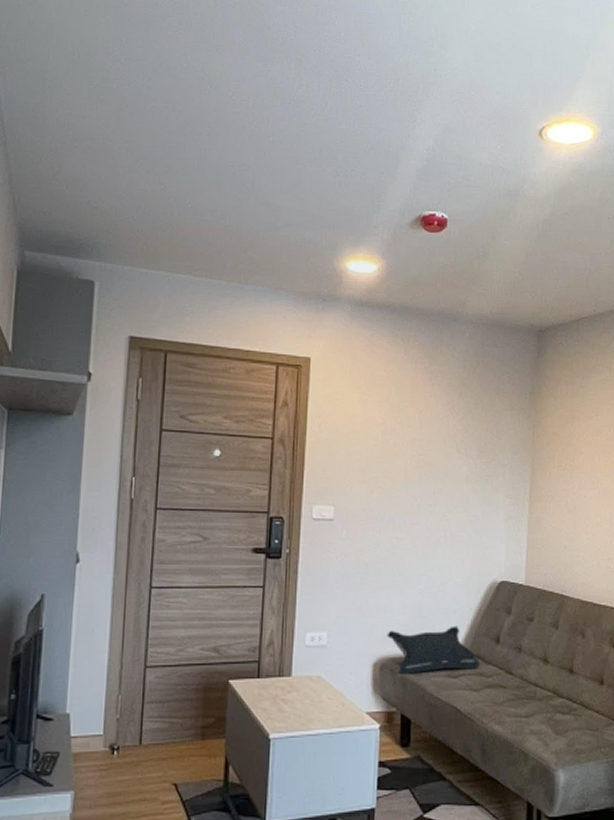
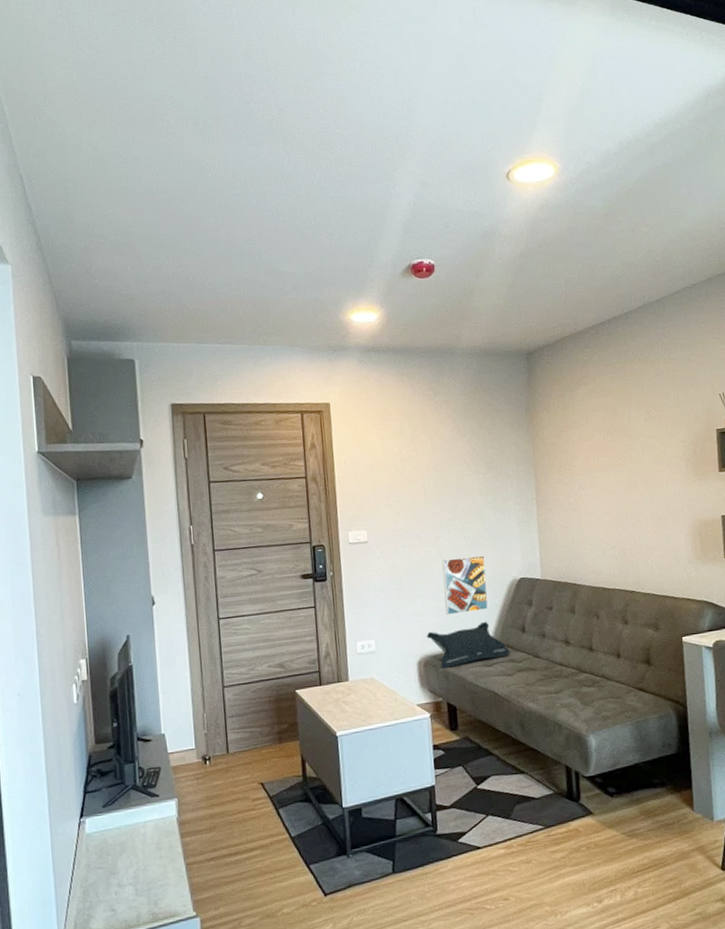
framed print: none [412,550,464,614] -> present [441,555,489,615]

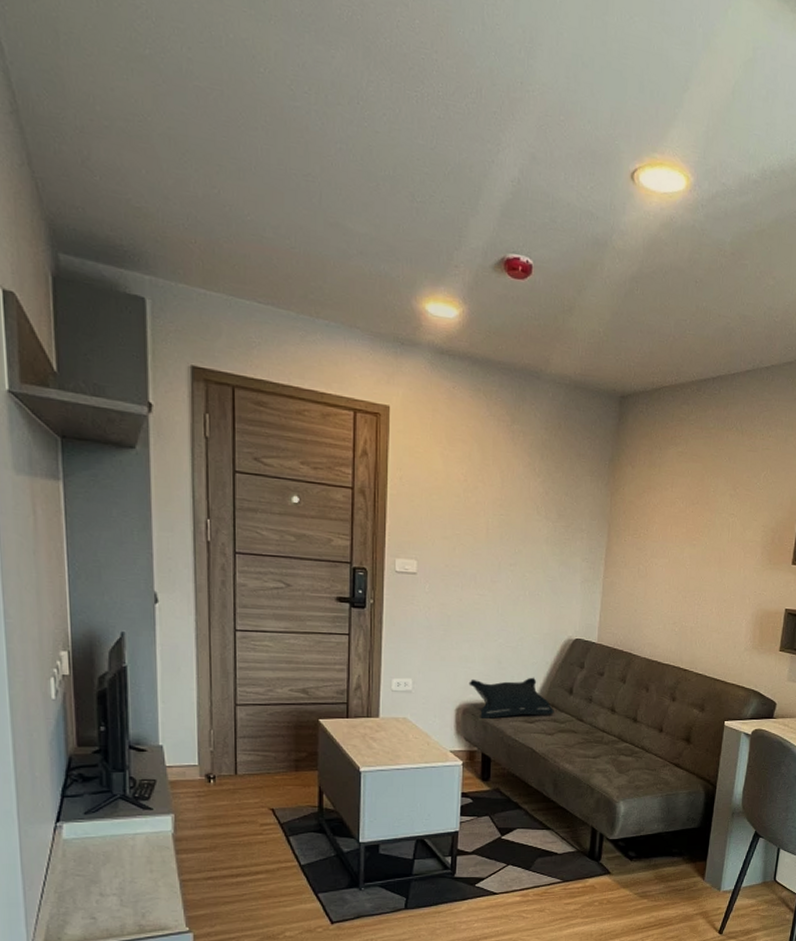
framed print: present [441,555,489,615] -> none [492,606,542,666]

